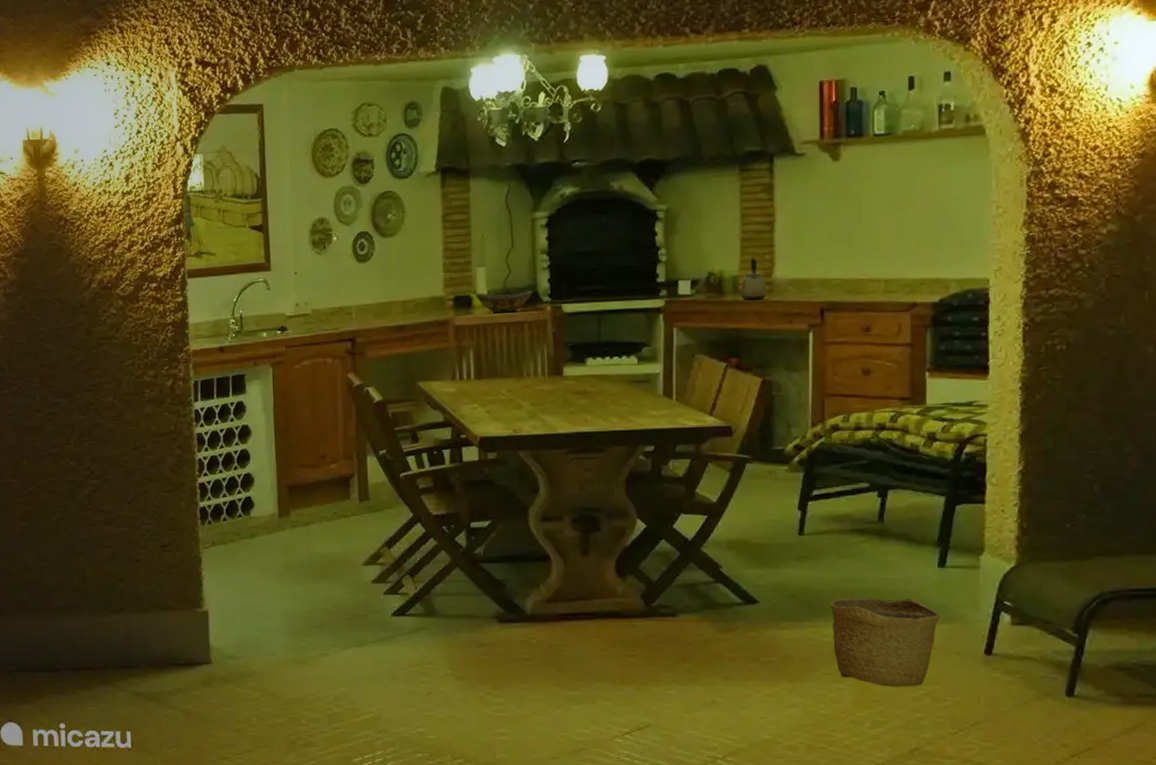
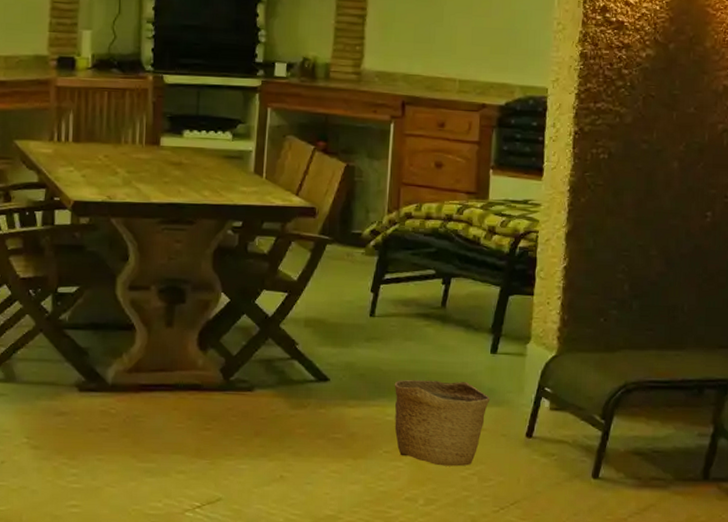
ceramic bowl: present [474,291,533,313] -> none [78,56,136,79]
kettle: present [740,258,767,301] -> none [331,48,355,88]

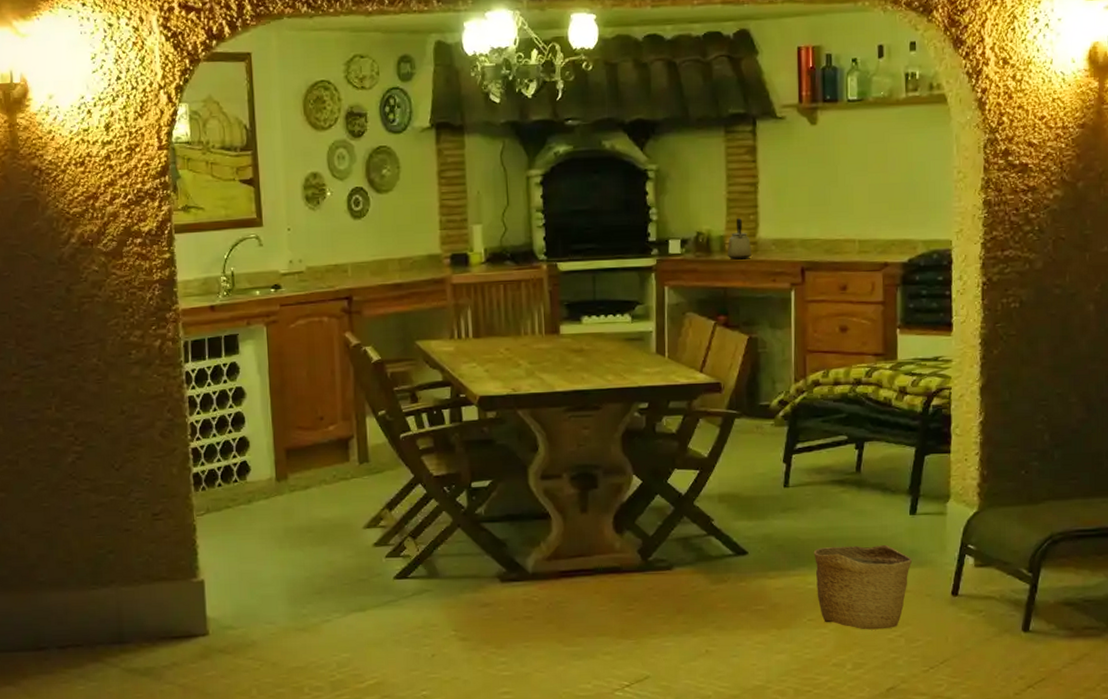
kettle: none [331,48,355,88] -> present [727,218,751,260]

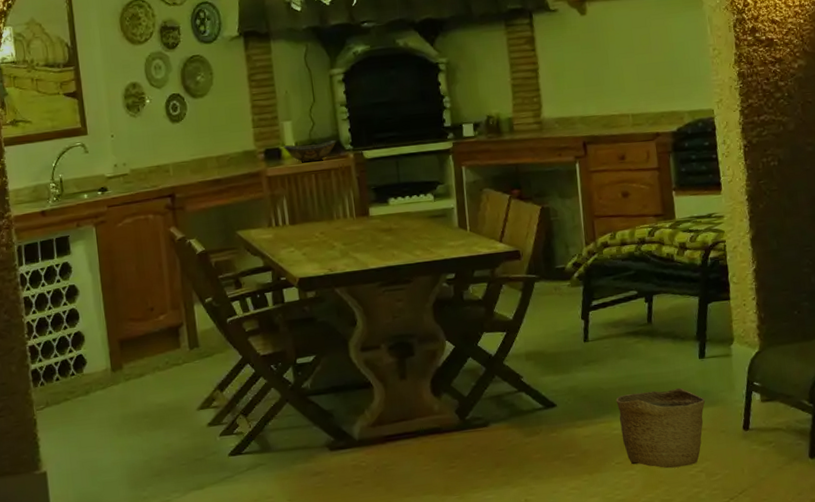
ceramic bowl: none [471,249,529,271] -> present [283,140,336,163]
kettle: present [727,218,751,260] -> none [515,101,538,139]

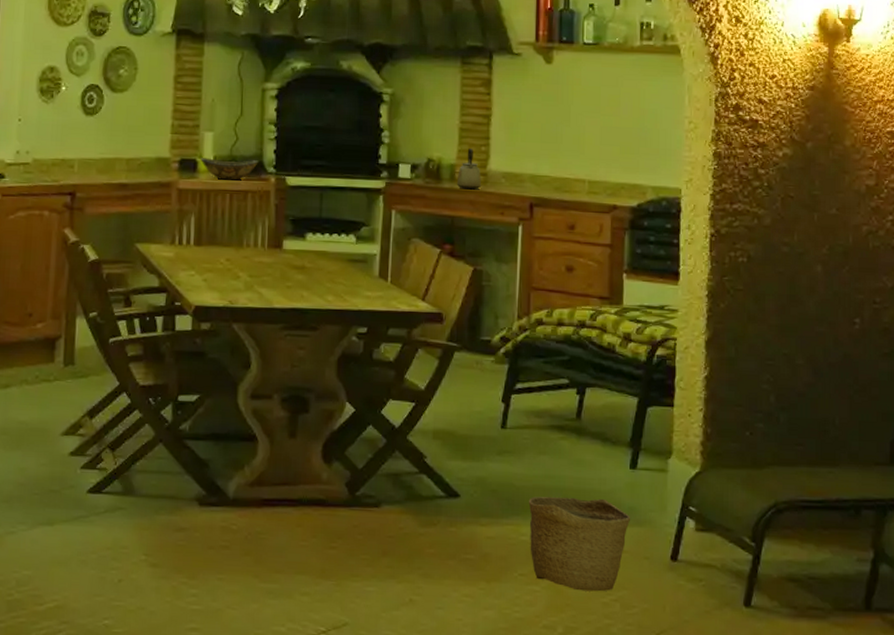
kettle: none [515,101,538,139] -> present [456,149,481,190]

